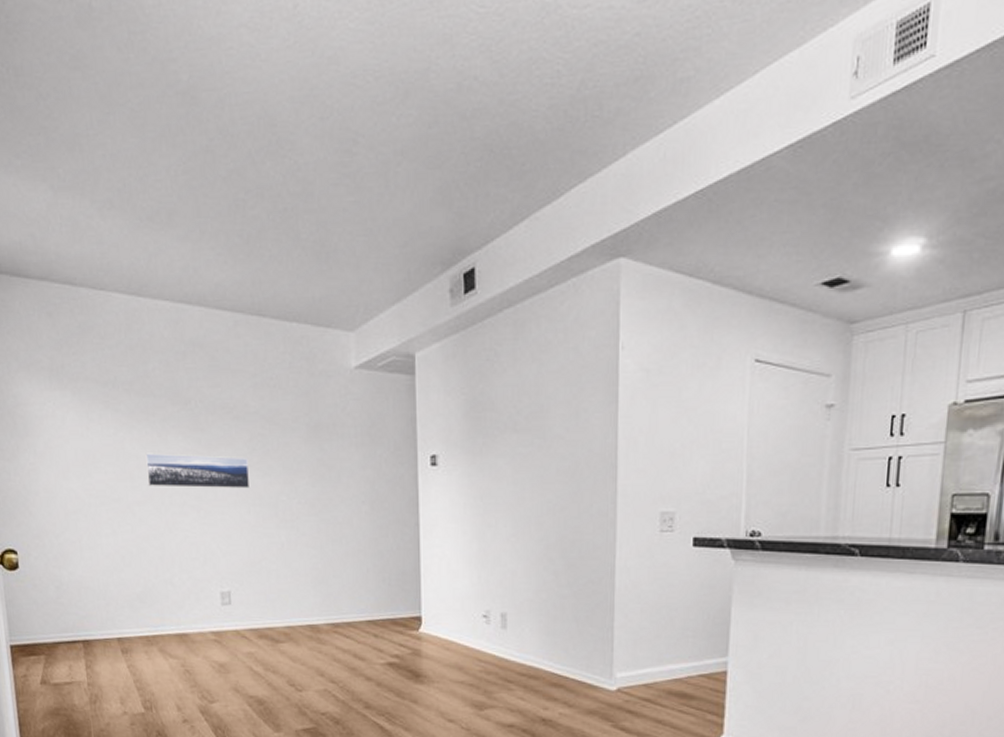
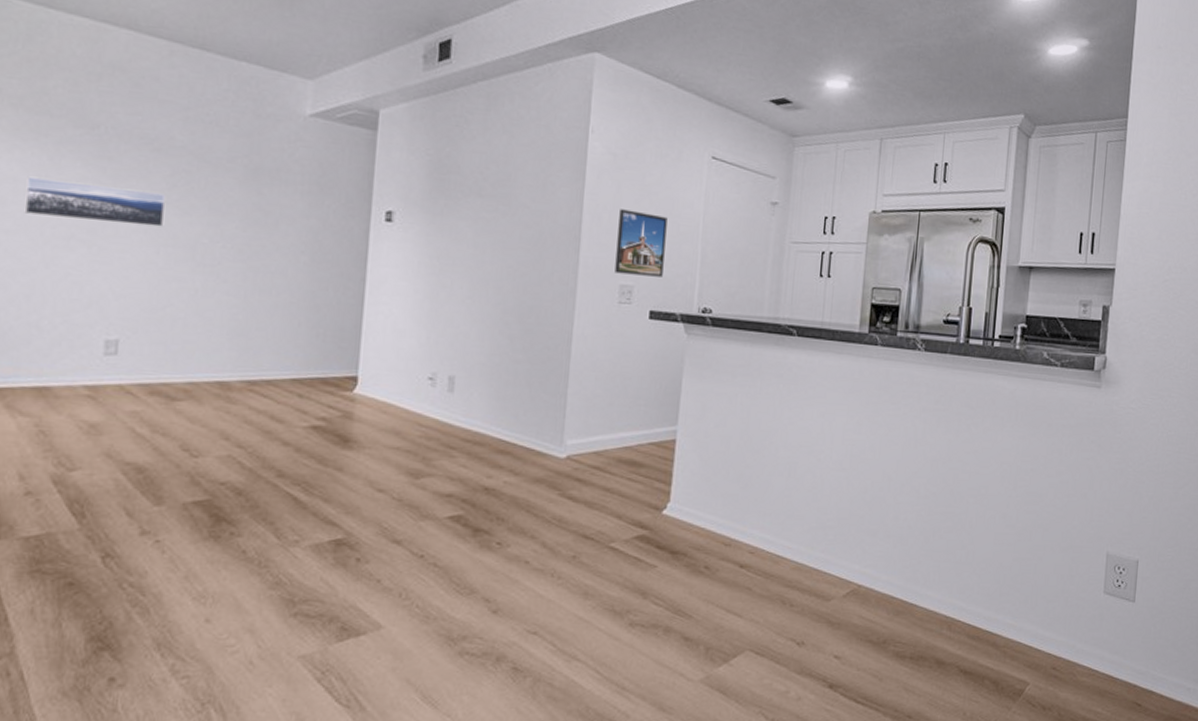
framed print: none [654,430,708,501] -> present [614,209,668,277]

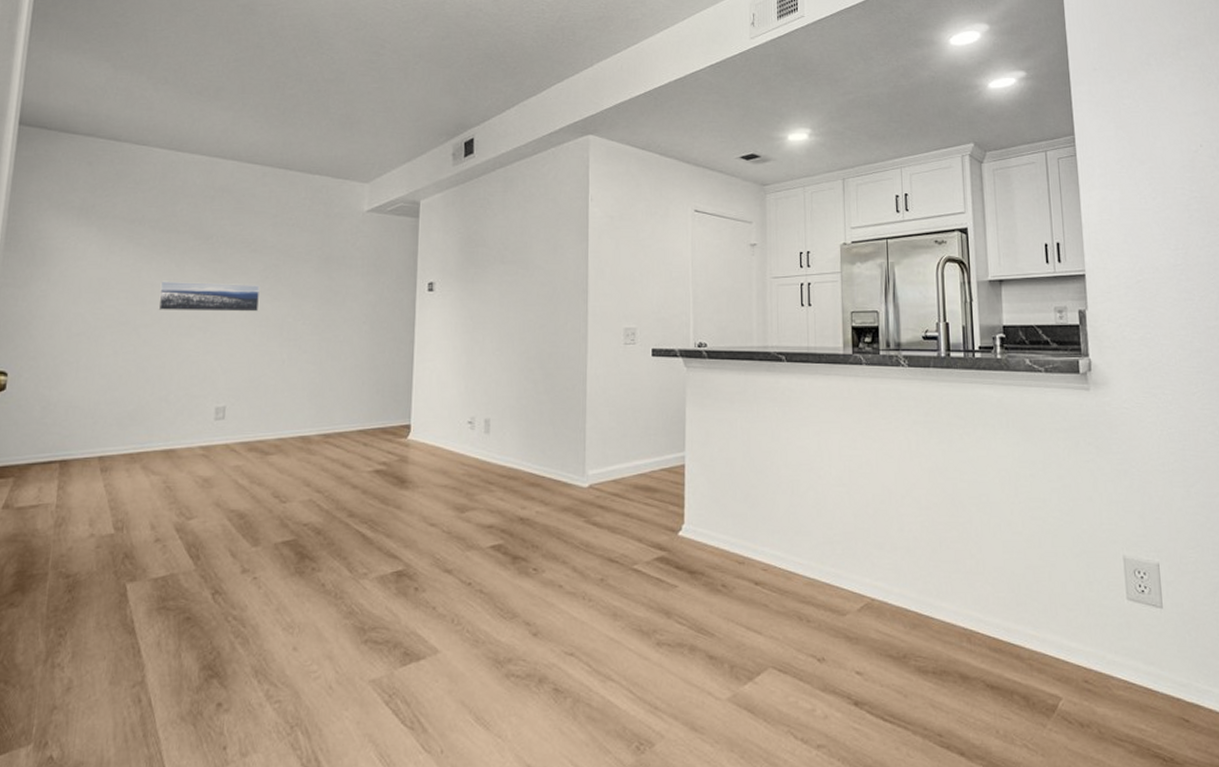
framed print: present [614,209,668,277] -> none [619,263,661,318]

